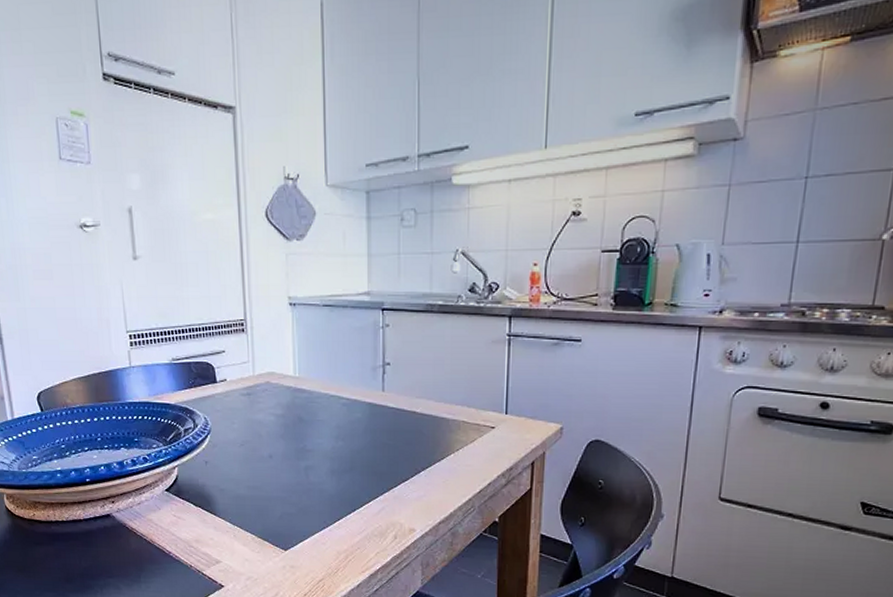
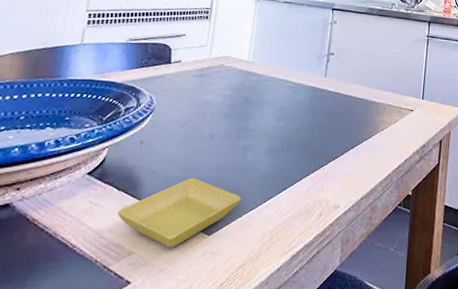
saucer: none [199,496,311,559] -> present [117,177,241,248]

